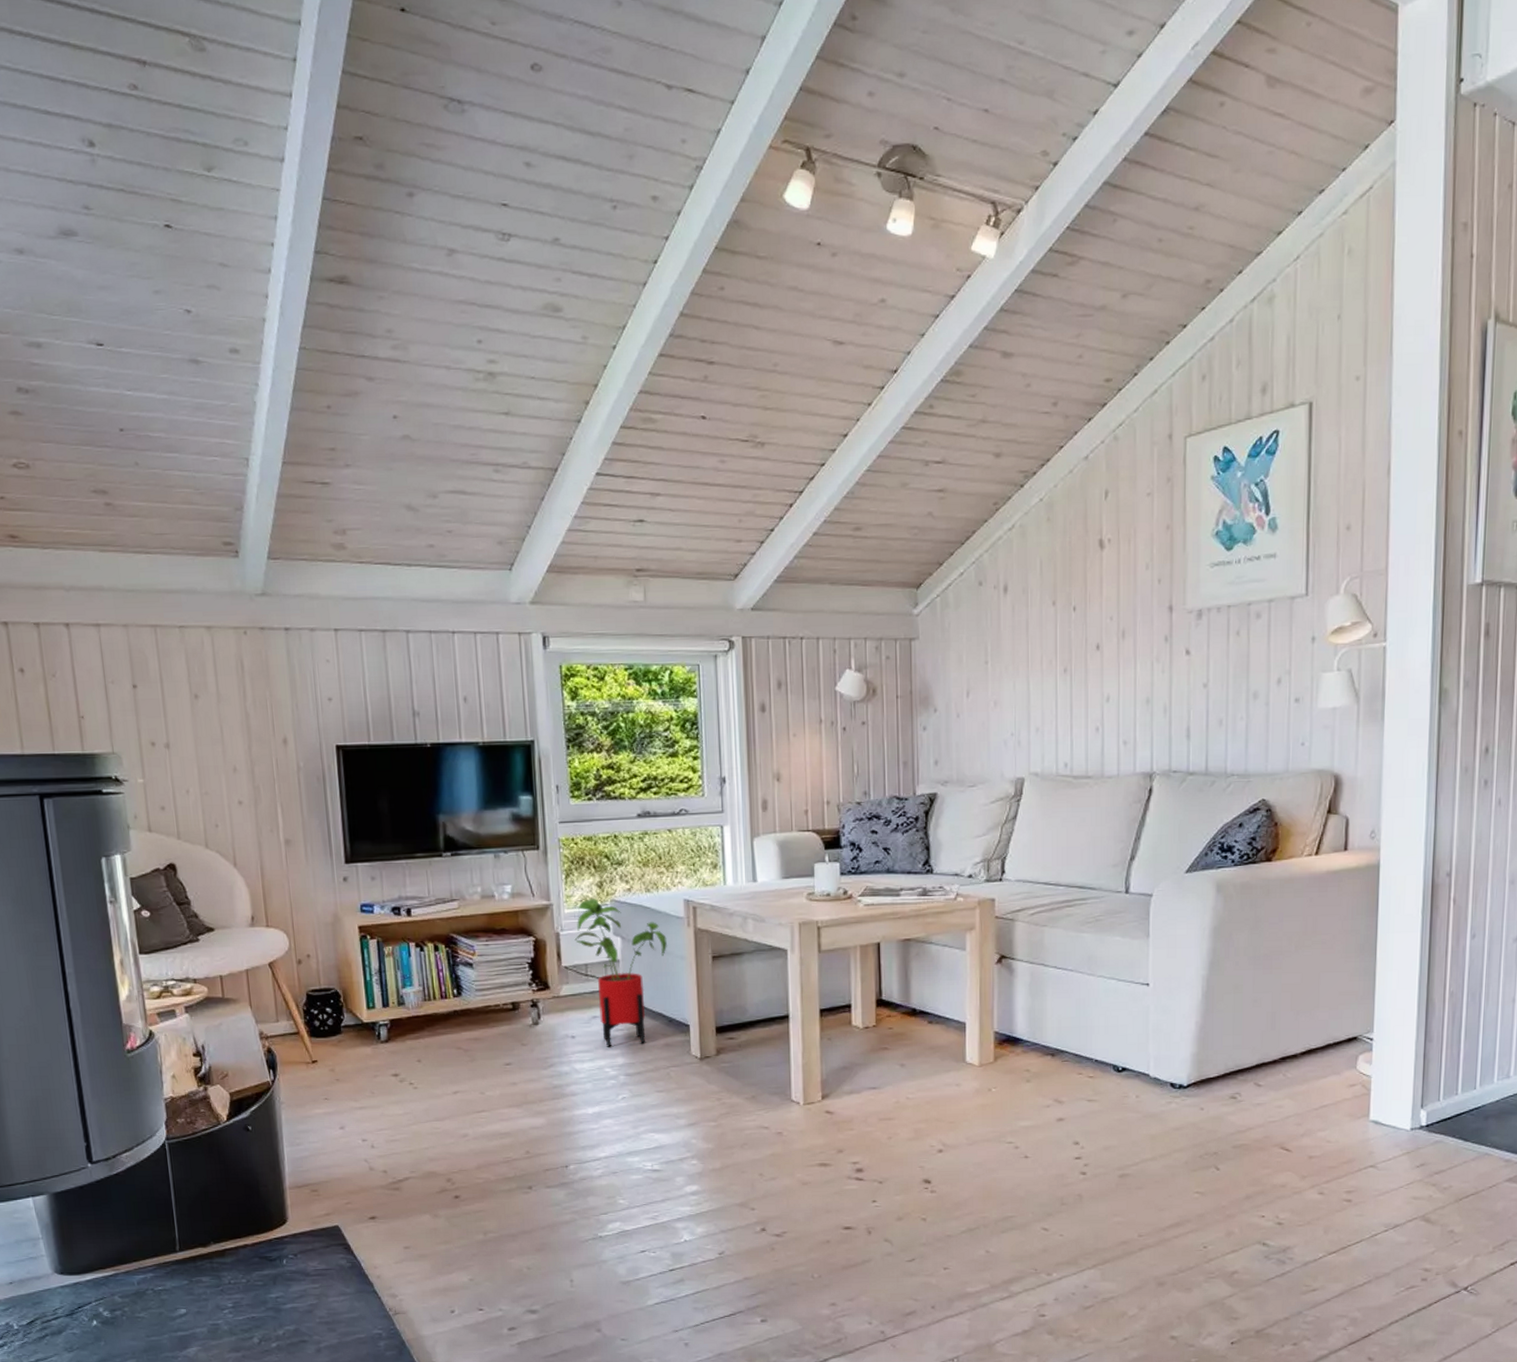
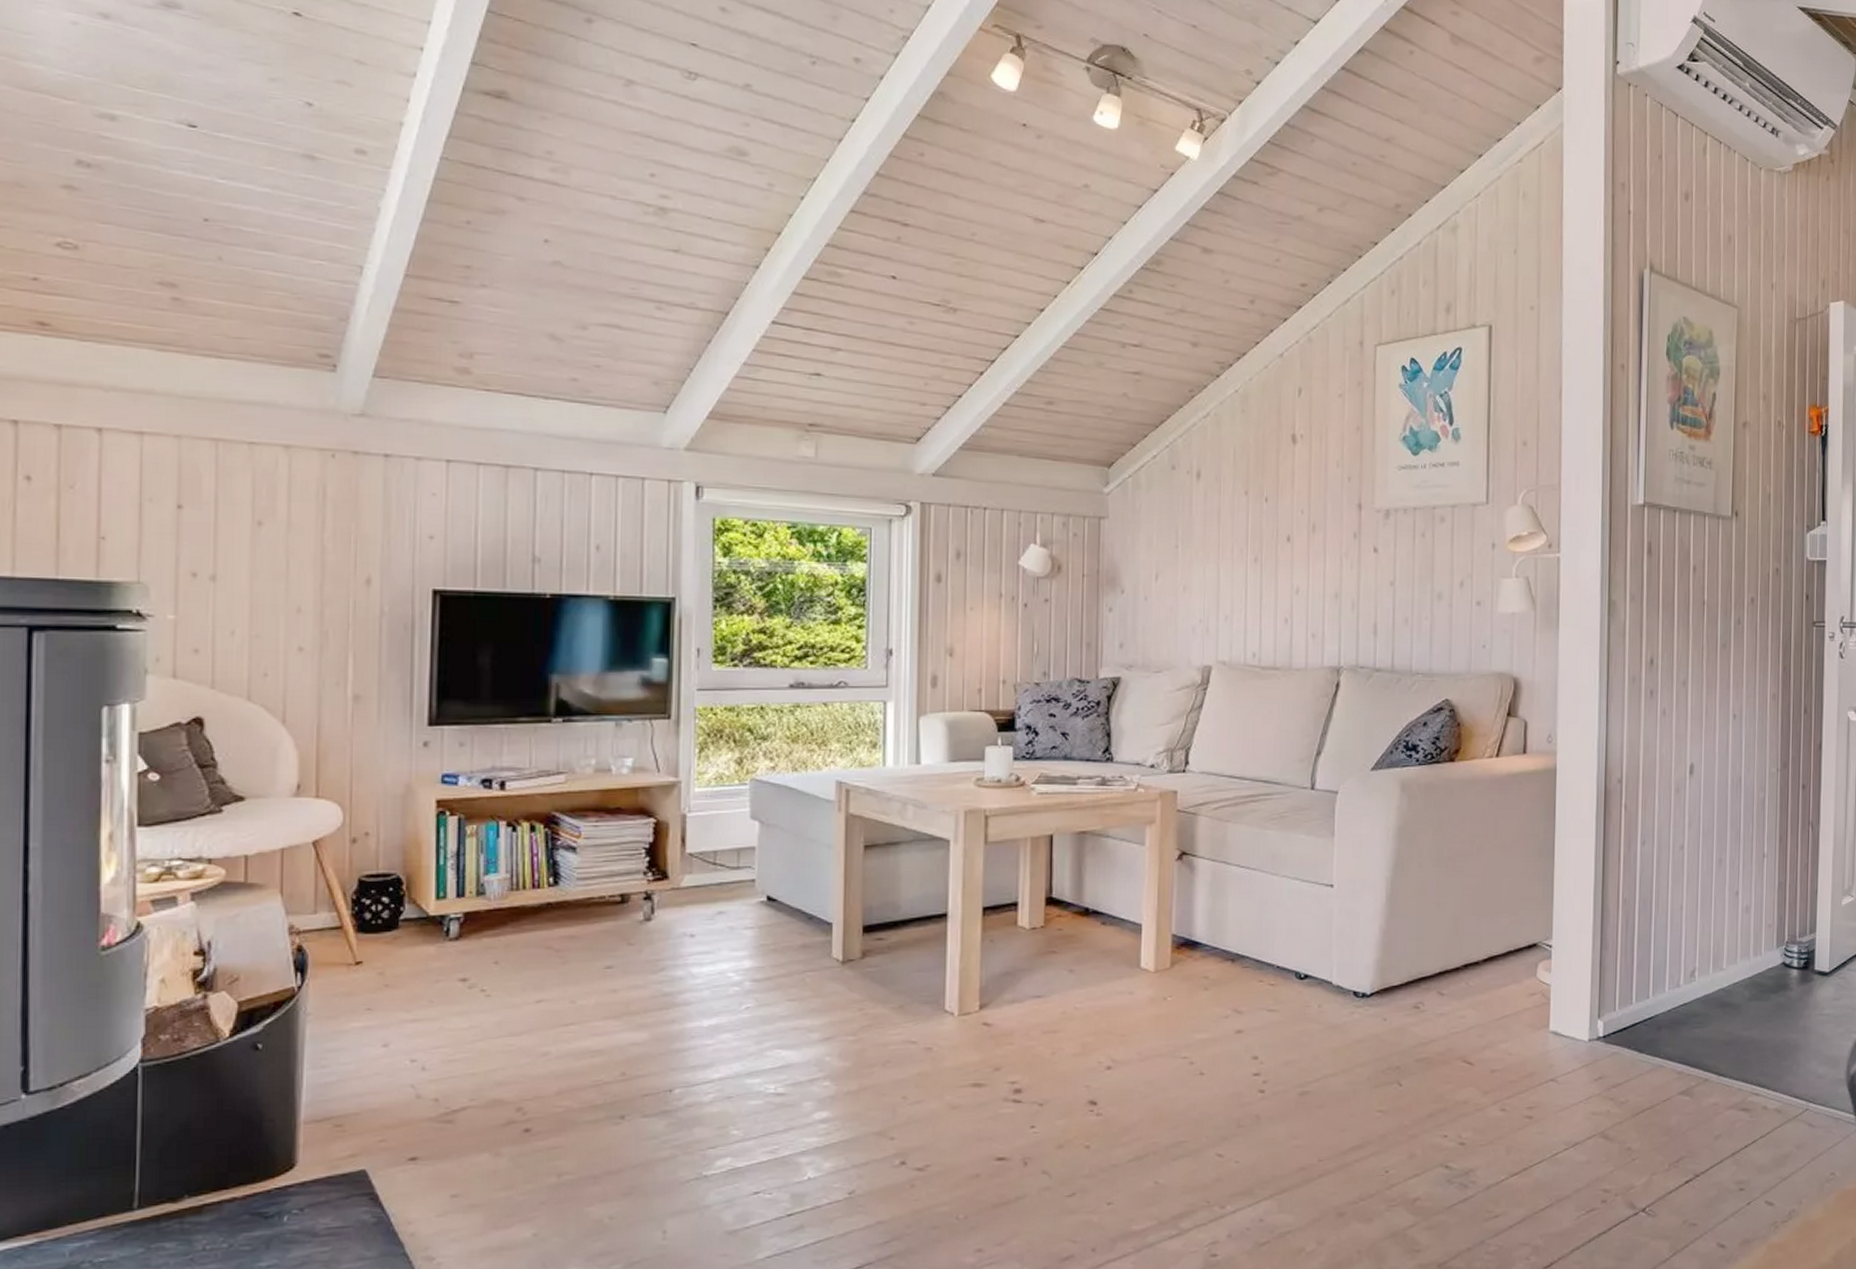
house plant: present [574,899,667,1047] -> none [703,777,813,948]

